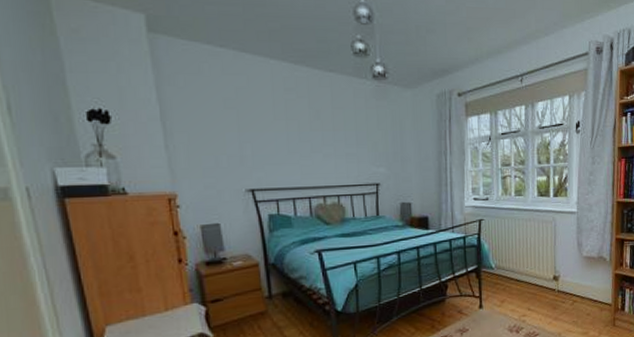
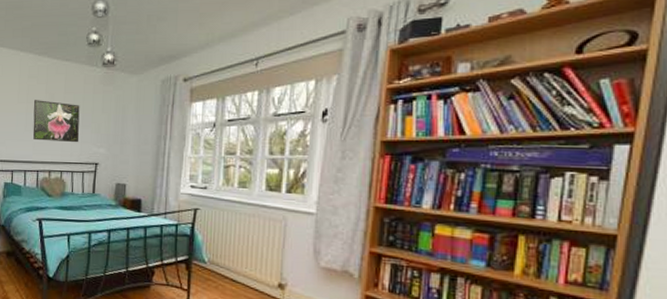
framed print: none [294,116,356,164] -> present [33,100,80,143]

